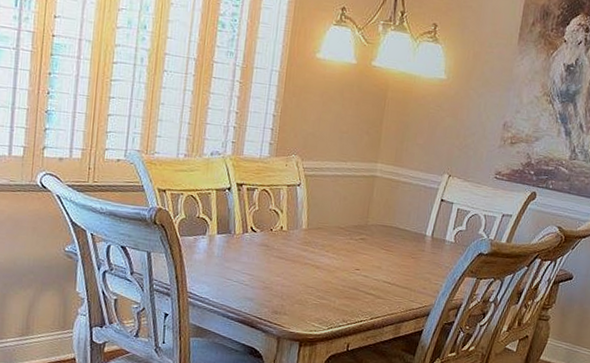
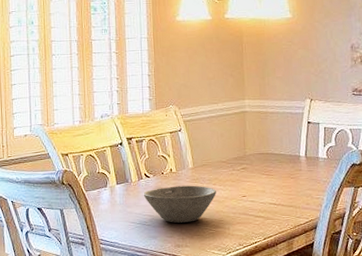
bowl: none [245,245,328,289] -> present [143,185,216,223]

